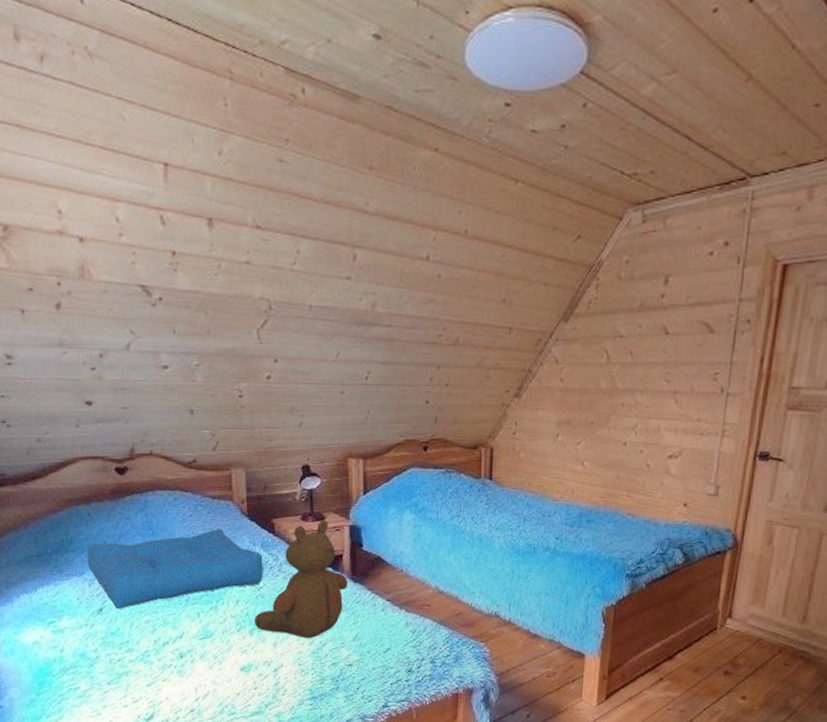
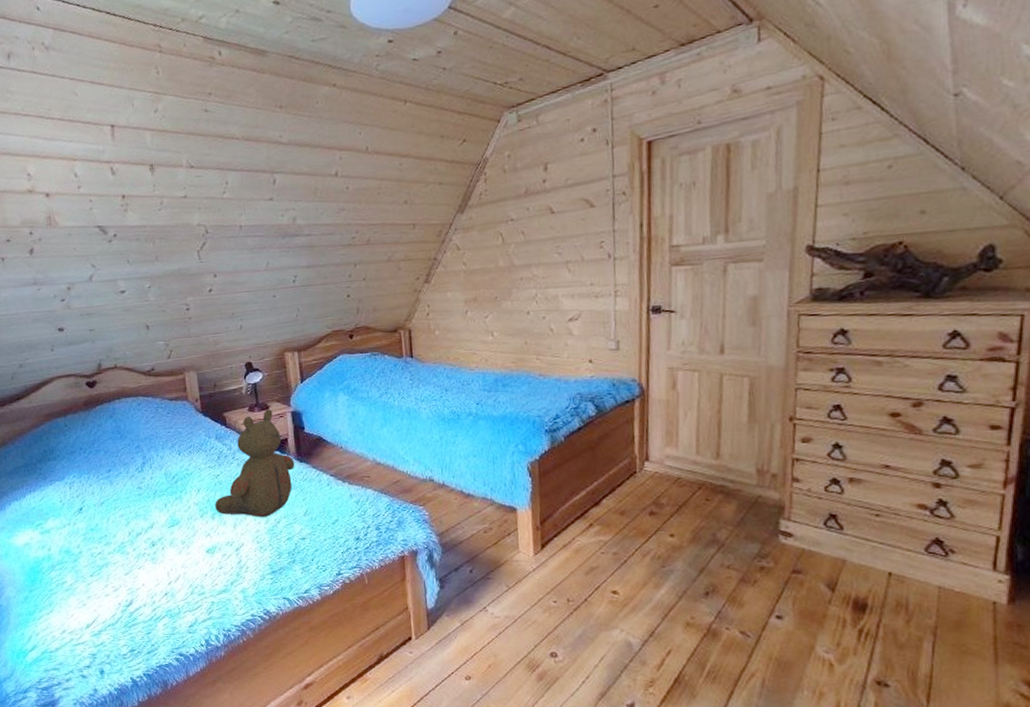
seat cushion: present [87,529,263,609] -> none [66,426,220,507]

